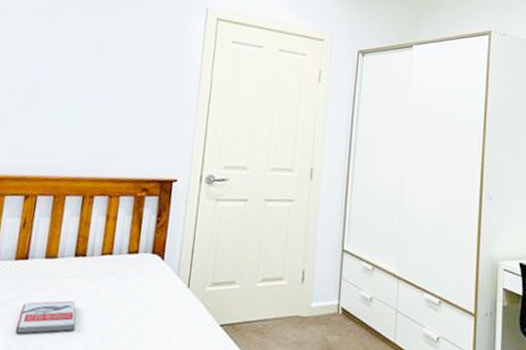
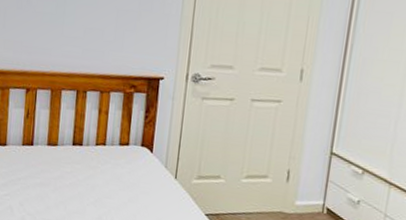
book: present [15,300,76,335] -> none [27,181,76,210]

